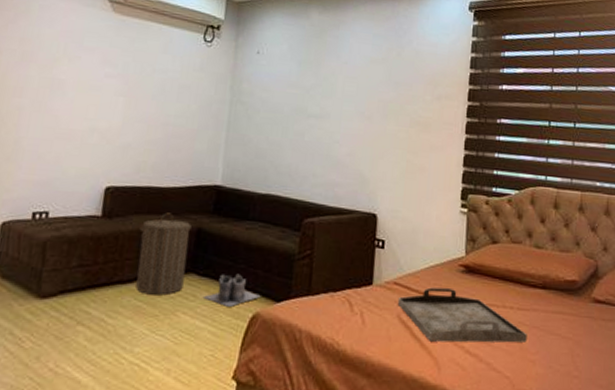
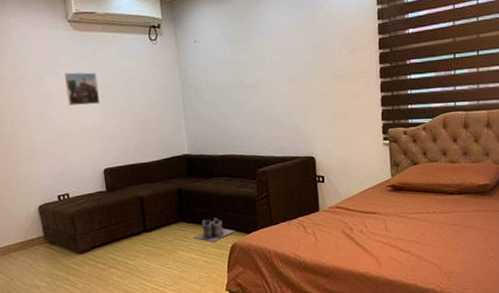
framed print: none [81,59,128,105] -> present [65,72,101,105]
laundry hamper: present [136,212,192,295] -> none [136,181,177,241]
serving tray: present [397,287,527,343] -> none [341,204,449,246]

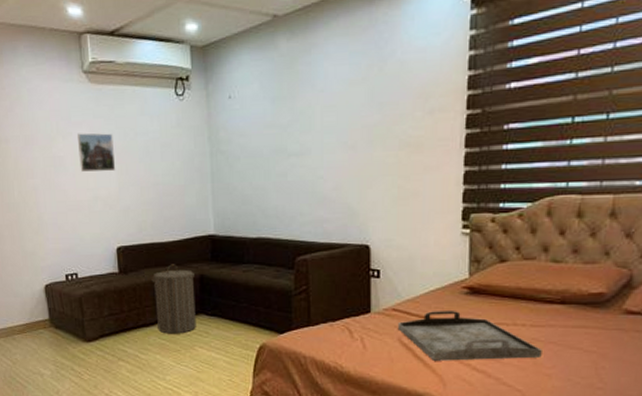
laundry hamper: none [136,181,177,241] -> present [151,264,196,334]
boots: present [194,217,235,242] -> none [215,311,265,340]
serving tray: none [341,204,449,246] -> present [397,309,542,361]

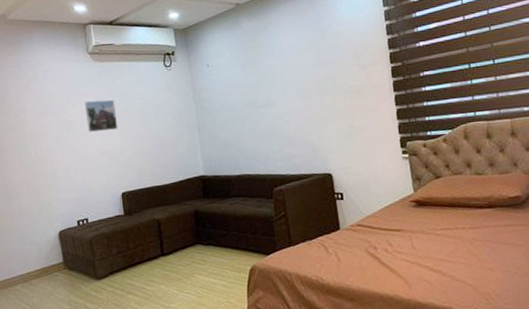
laundry hamper: present [151,264,196,334] -> none [153,203,195,265]
serving tray: present [397,309,542,361] -> none [363,221,483,266]

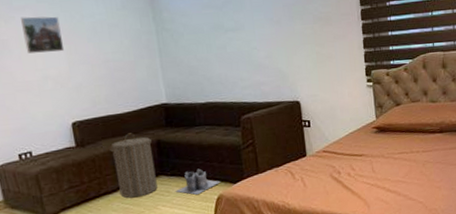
laundry hamper: none [153,203,195,265] -> present [110,133,158,198]
boots: none [211,239,254,265] -> present [176,168,221,195]

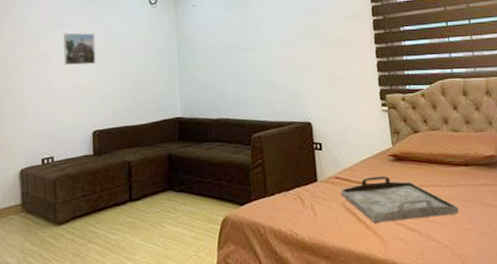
laundry hamper: present [110,133,158,198] -> none [124,145,165,212]
boots: present [176,168,221,195] -> none [182,186,227,214]
serving tray: none [328,146,433,189] -> present [340,175,459,223]

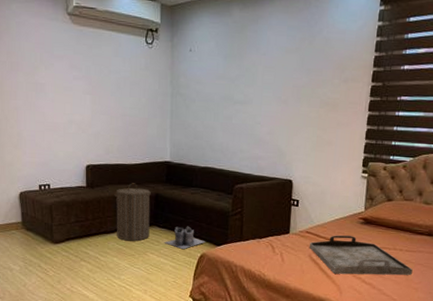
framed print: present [64,33,96,65] -> none [59,65,90,101]
laundry hamper: none [124,145,165,212] -> present [114,183,151,241]
boots: none [182,186,227,214] -> present [165,226,206,249]

